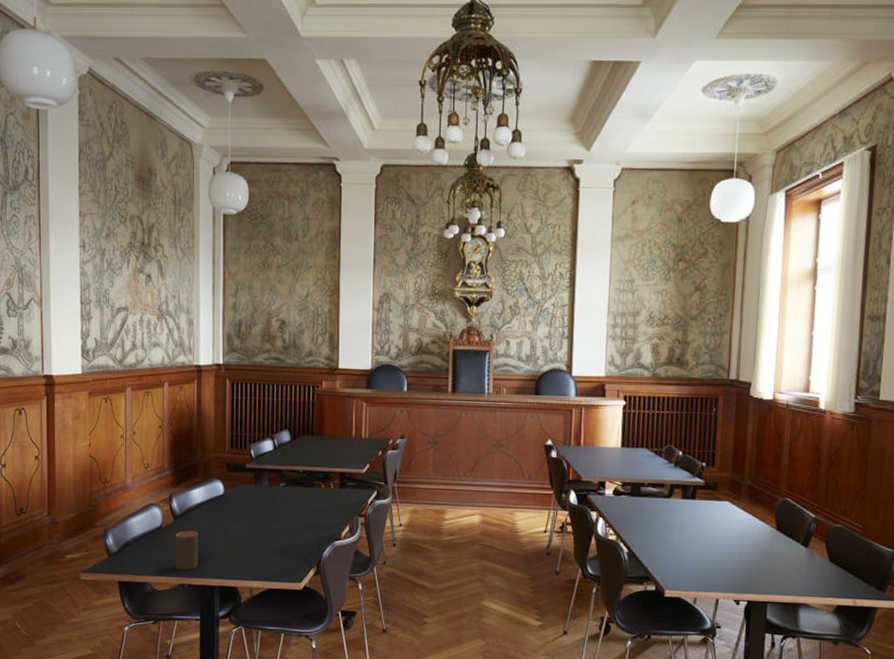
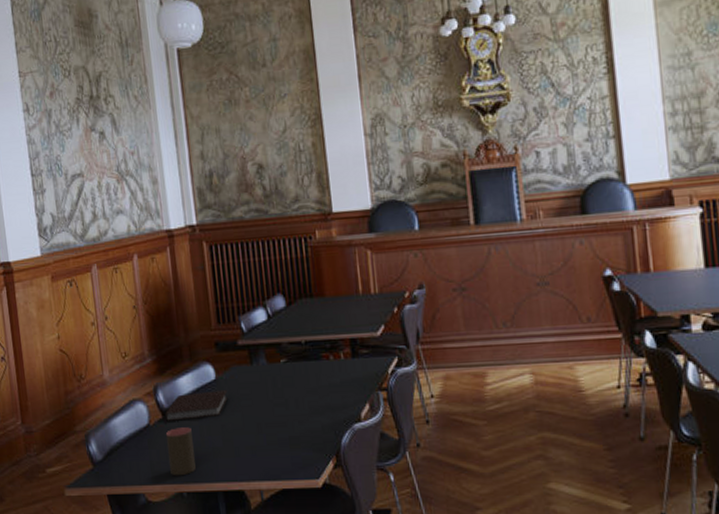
notebook: none [176,503,233,525] -> present [164,390,229,421]

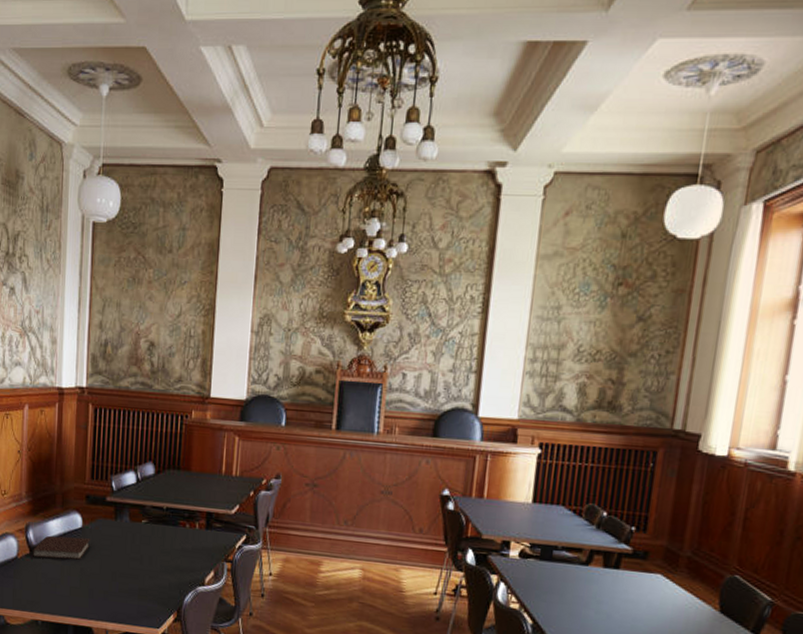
cup: present [165,427,196,476] -> none [29,564,54,606]

